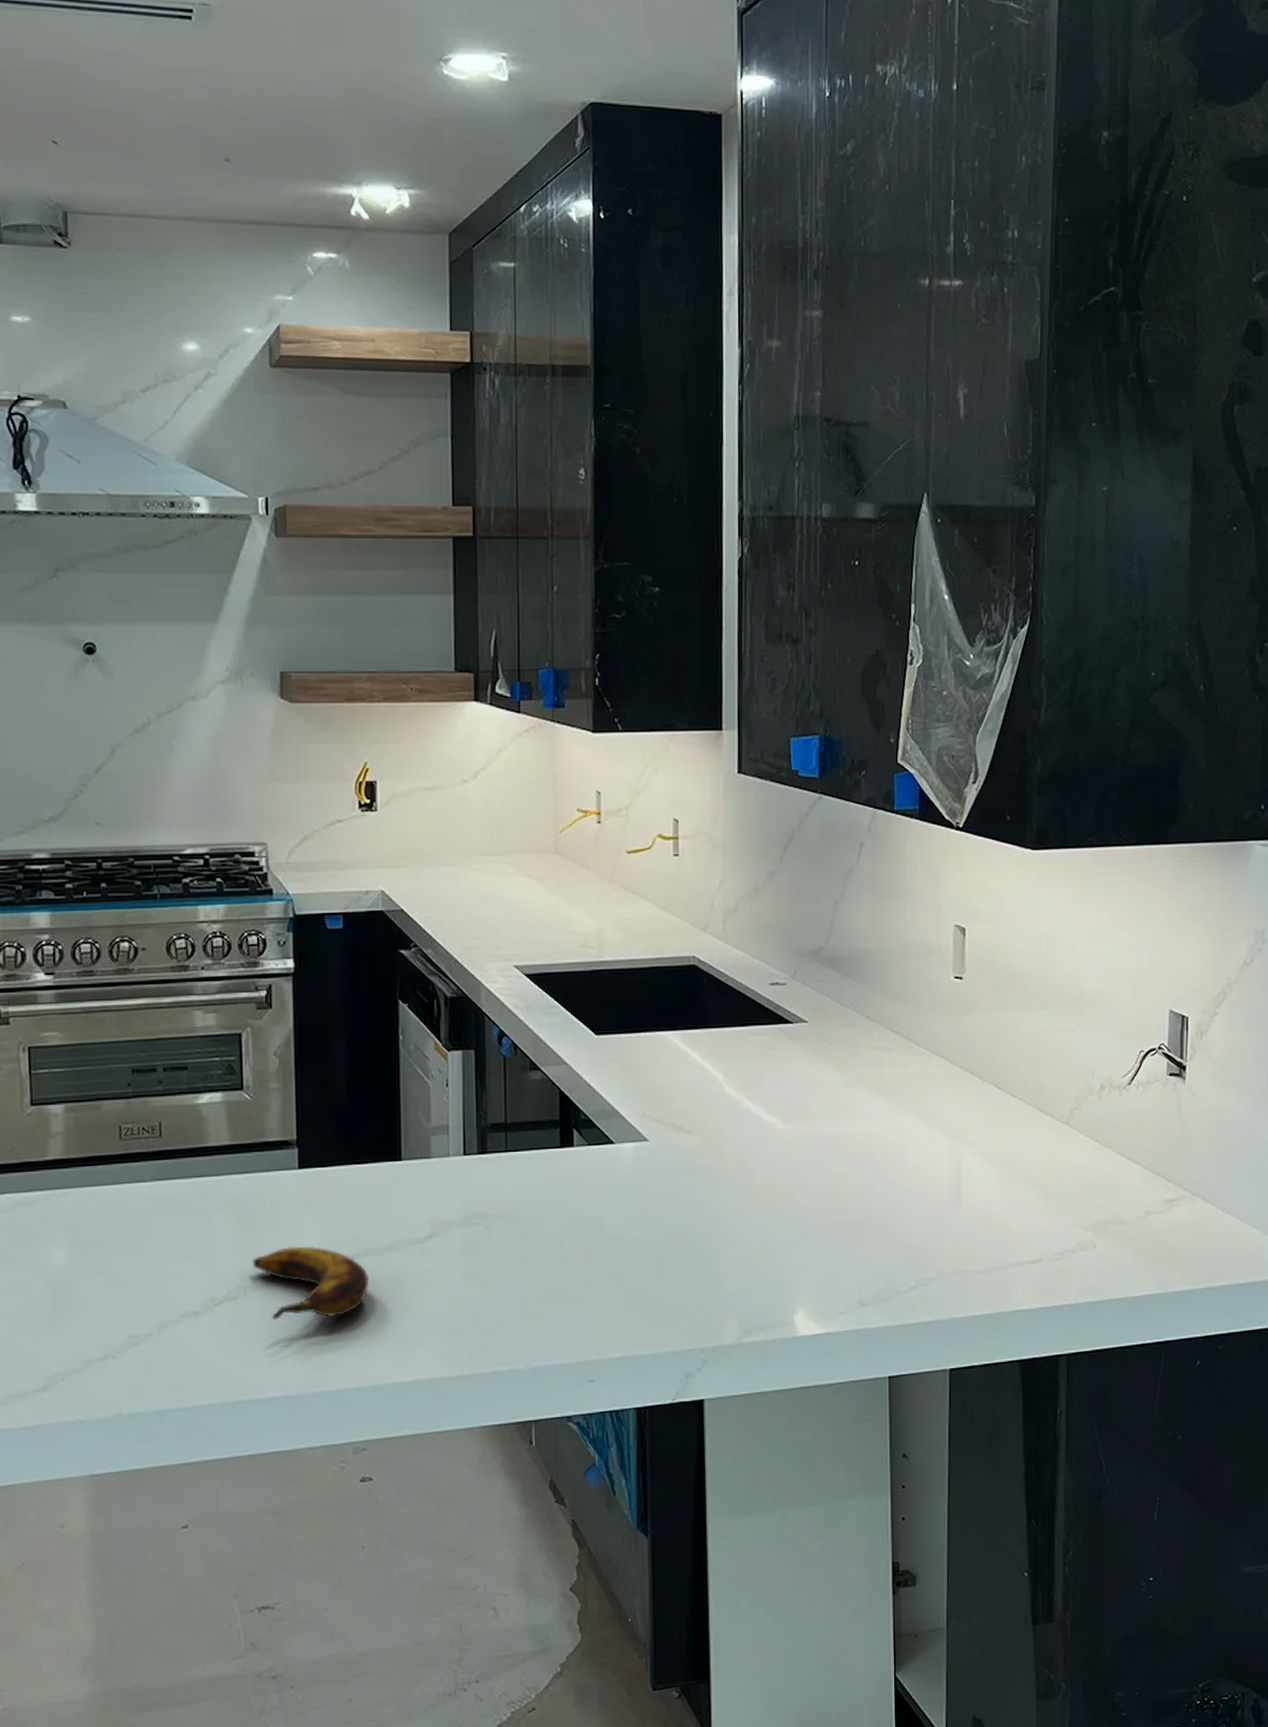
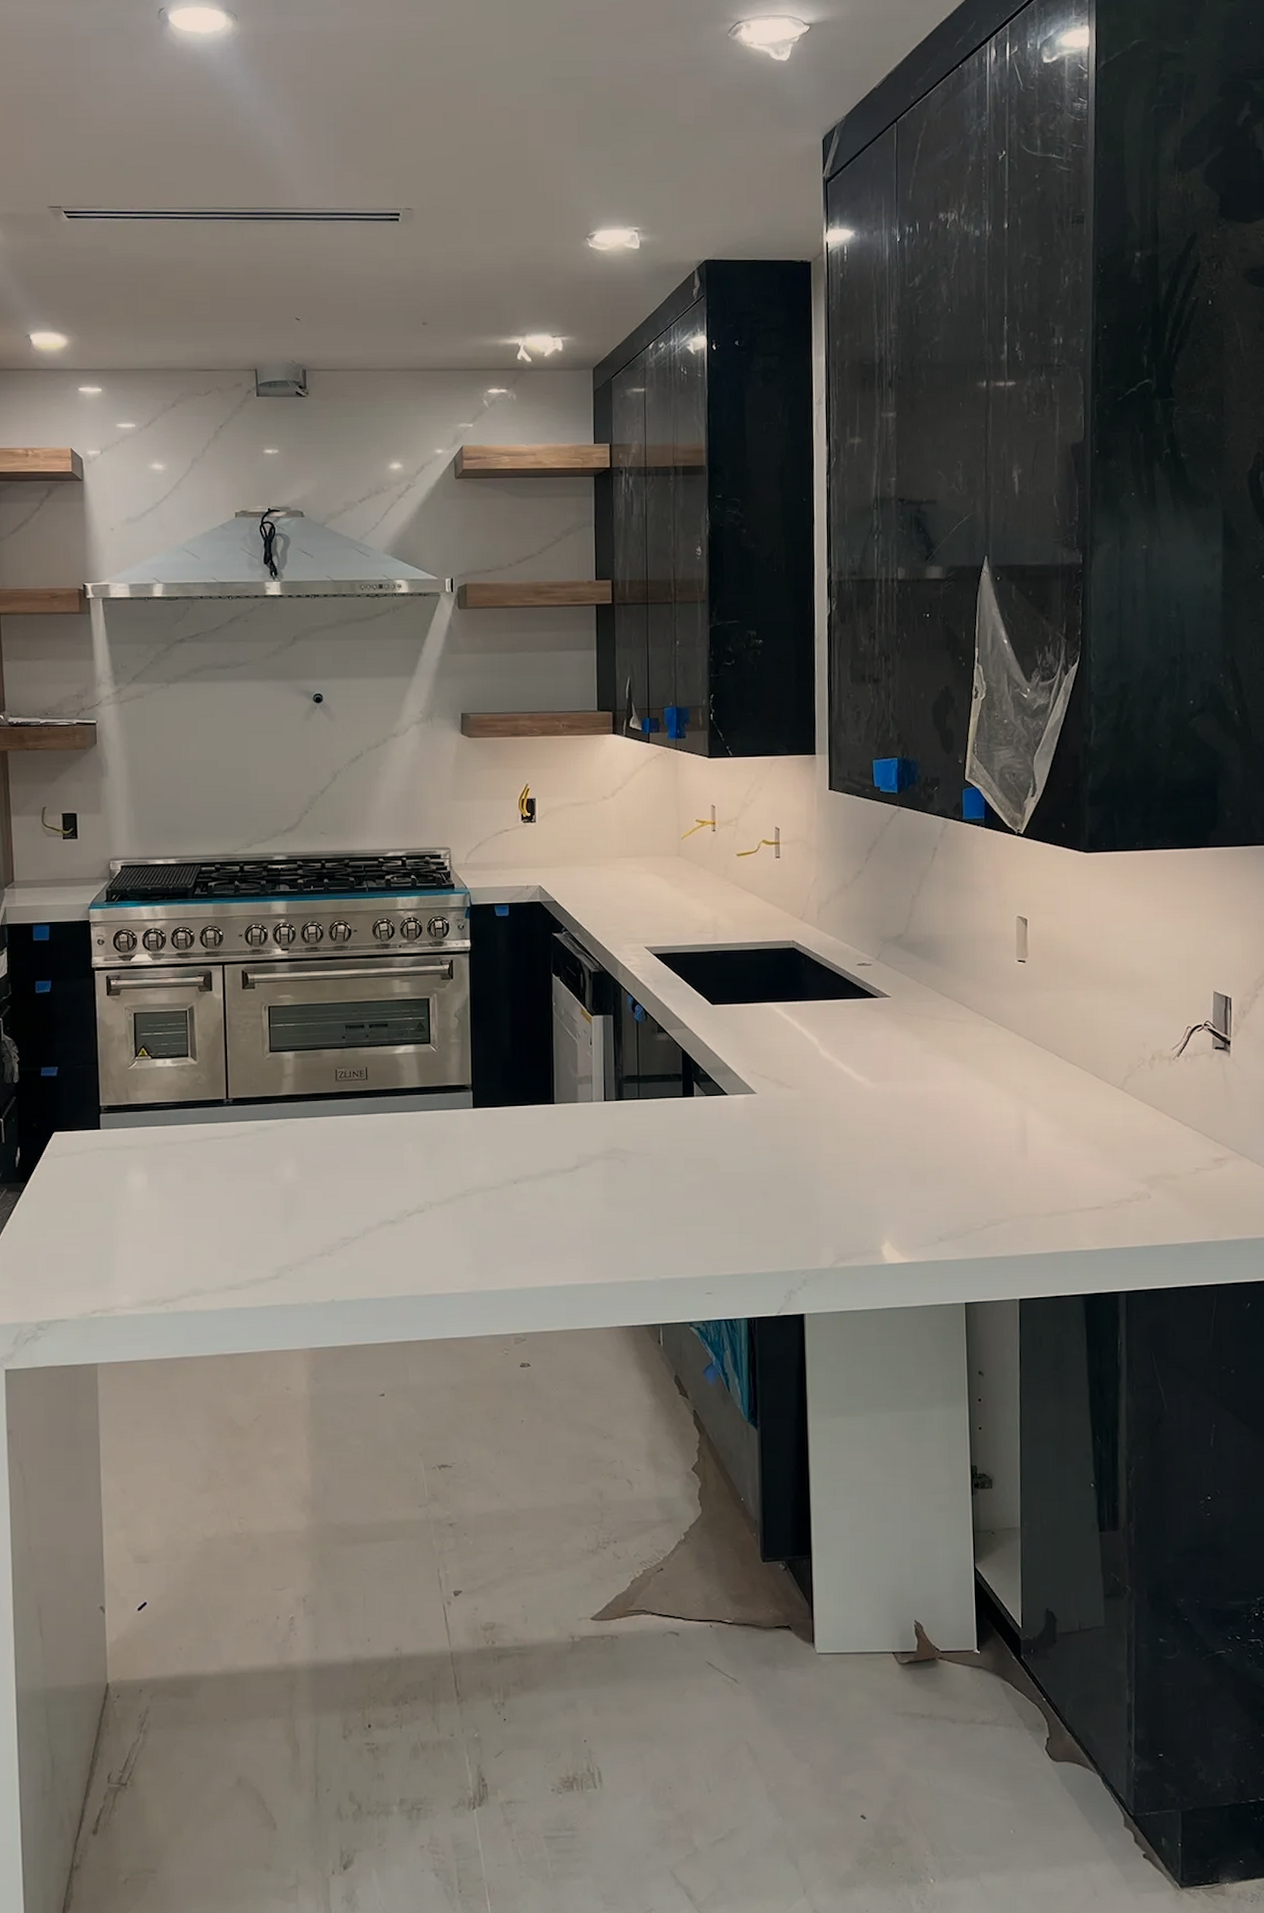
banana: present [253,1246,369,1320] -> none [437,1171,528,1230]

